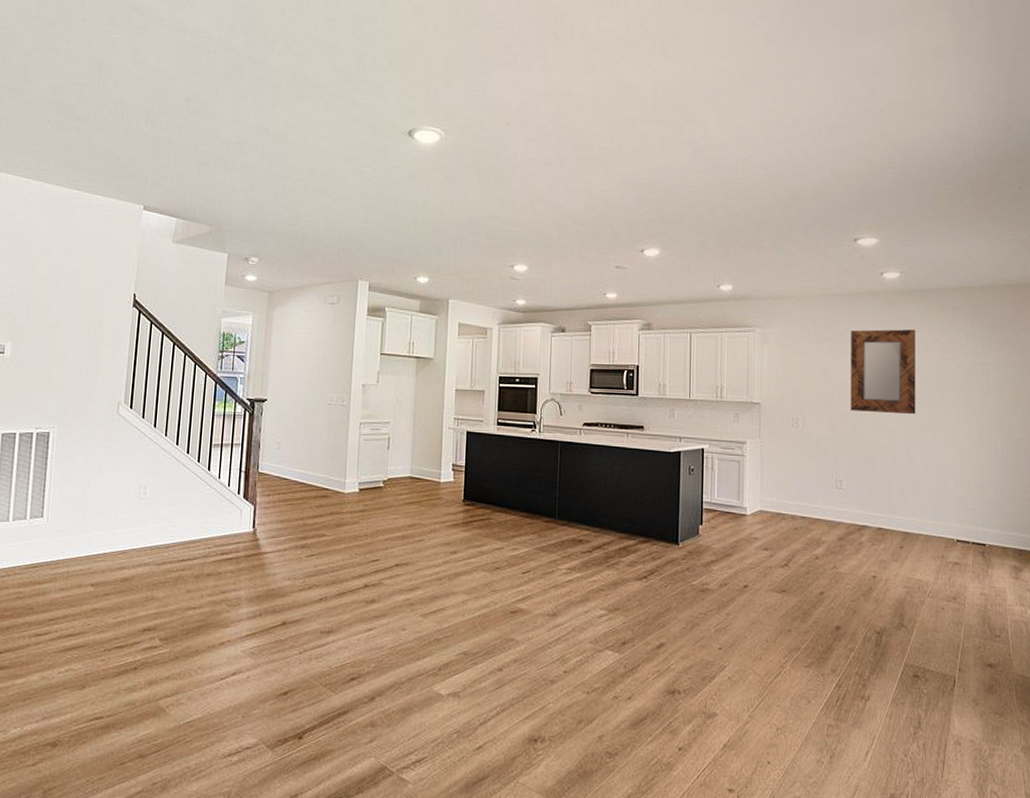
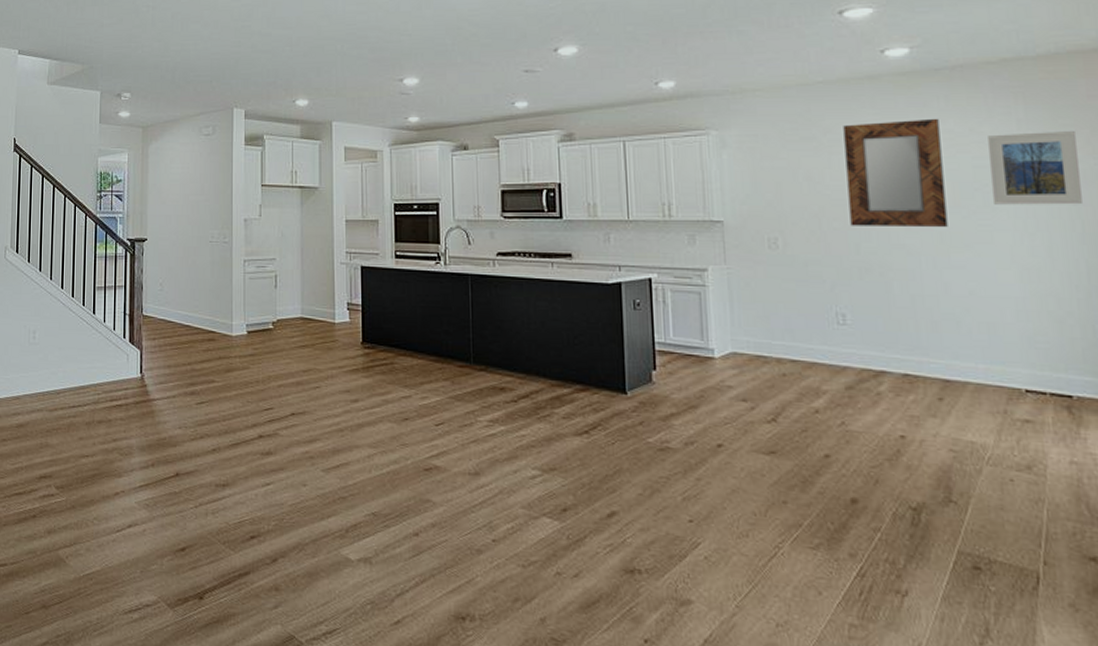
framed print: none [946,344,1002,401] -> present [988,131,1082,205]

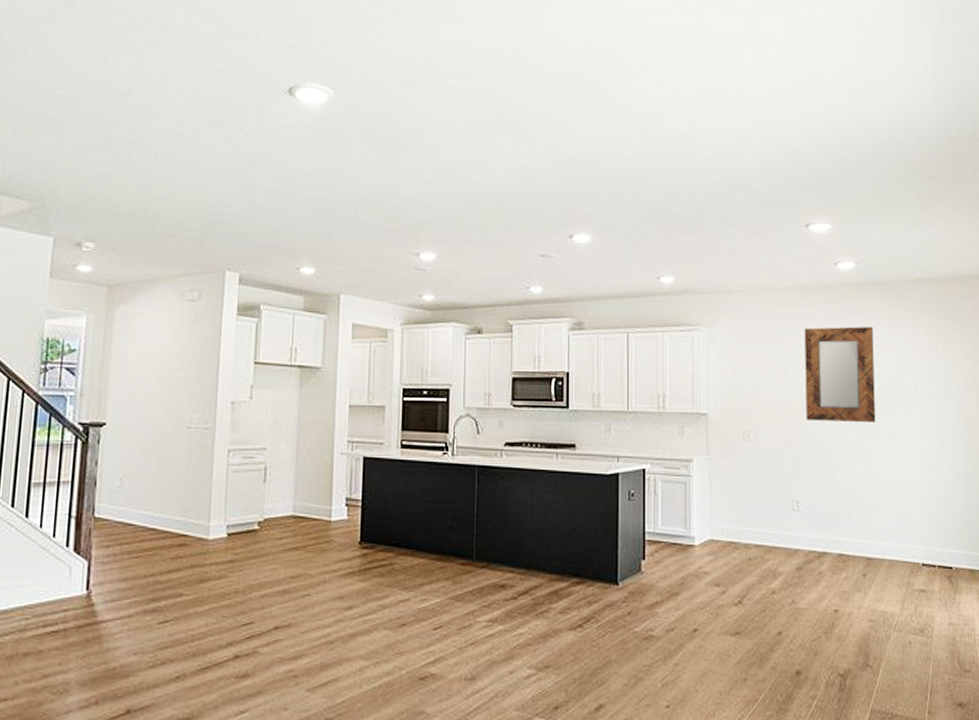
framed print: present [988,131,1082,205] -> none [905,342,965,405]

